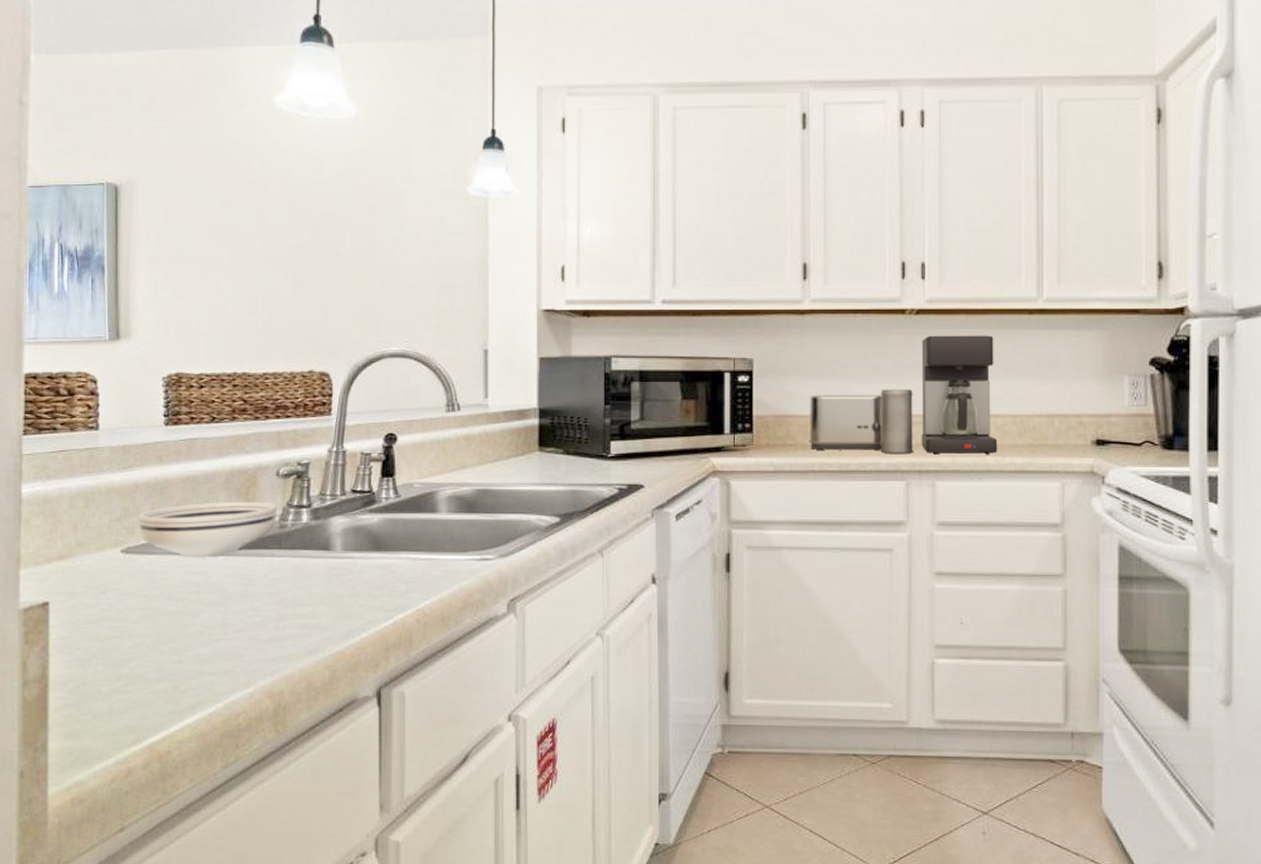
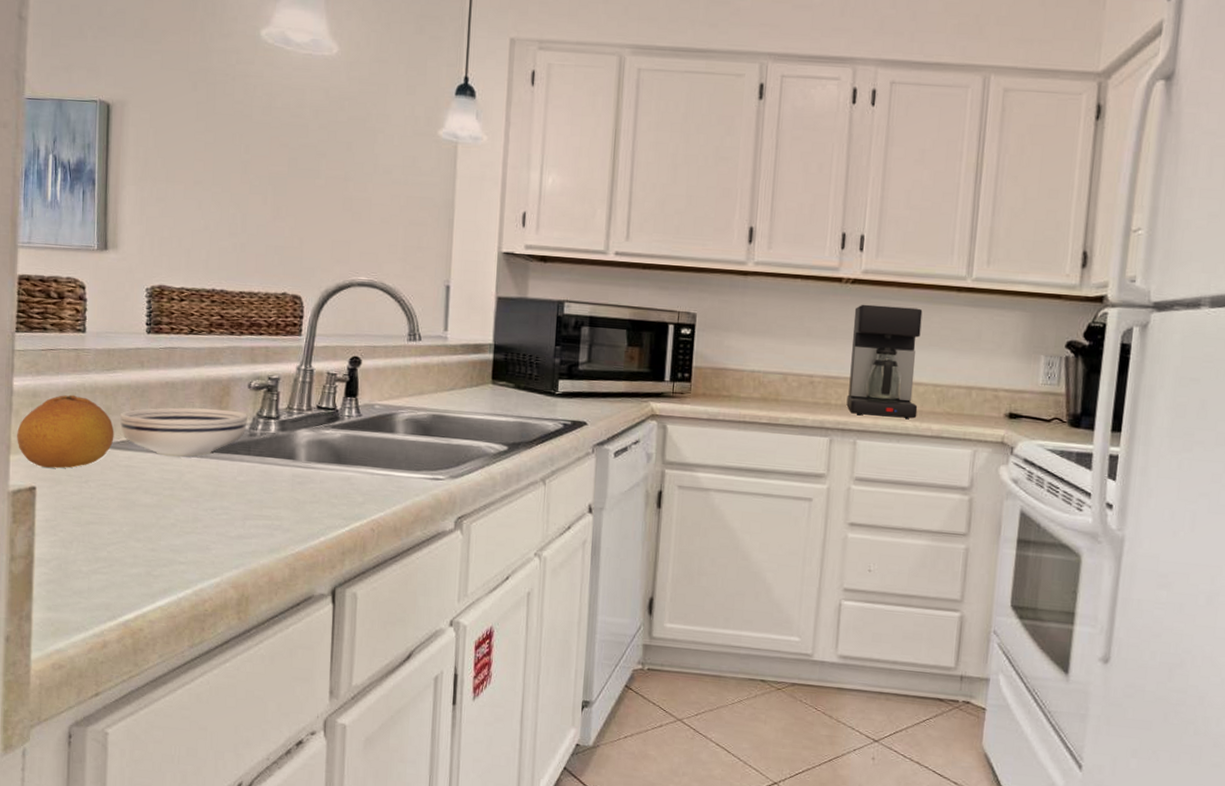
fruit: none [27,498,133,580] -> present [17,394,114,468]
toaster: present [809,394,883,451] -> none [742,351,813,407]
canister: present [880,389,914,454] -> none [808,351,843,413]

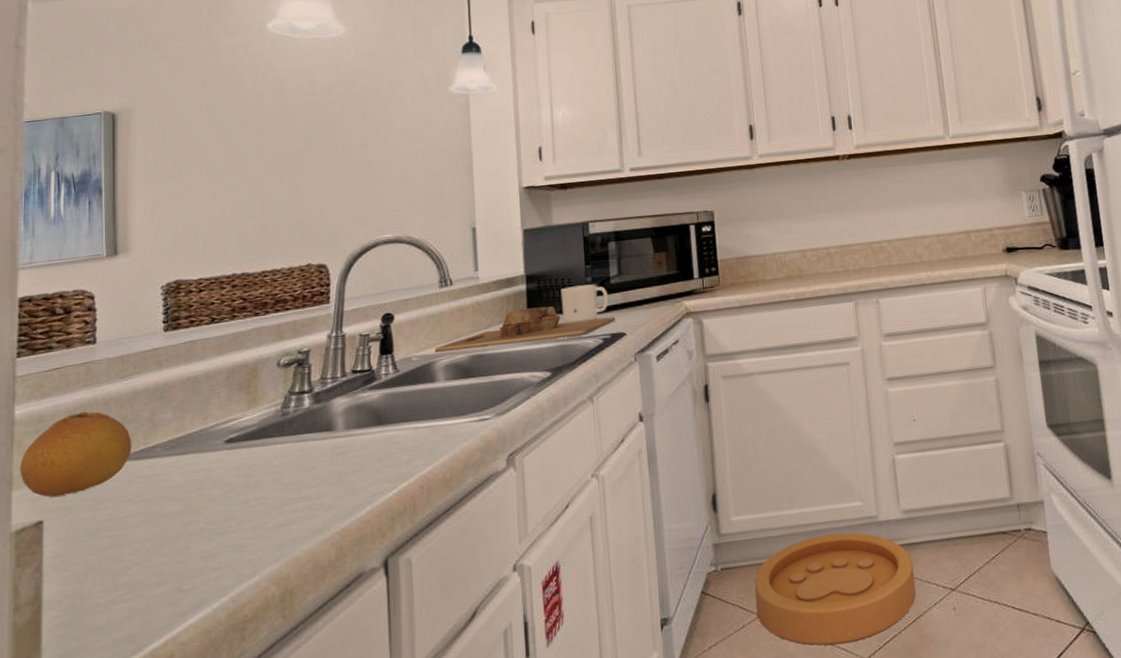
bowl: present [119,407,247,457] -> none [137,392,278,457]
cutting board: none [398,377,579,417] -> present [435,306,616,353]
mug: none [526,364,575,403] -> present [560,284,609,323]
pet bowl: none [675,659,840,765] -> present [754,532,916,646]
coffee maker: present [846,304,923,419] -> none [854,170,928,276]

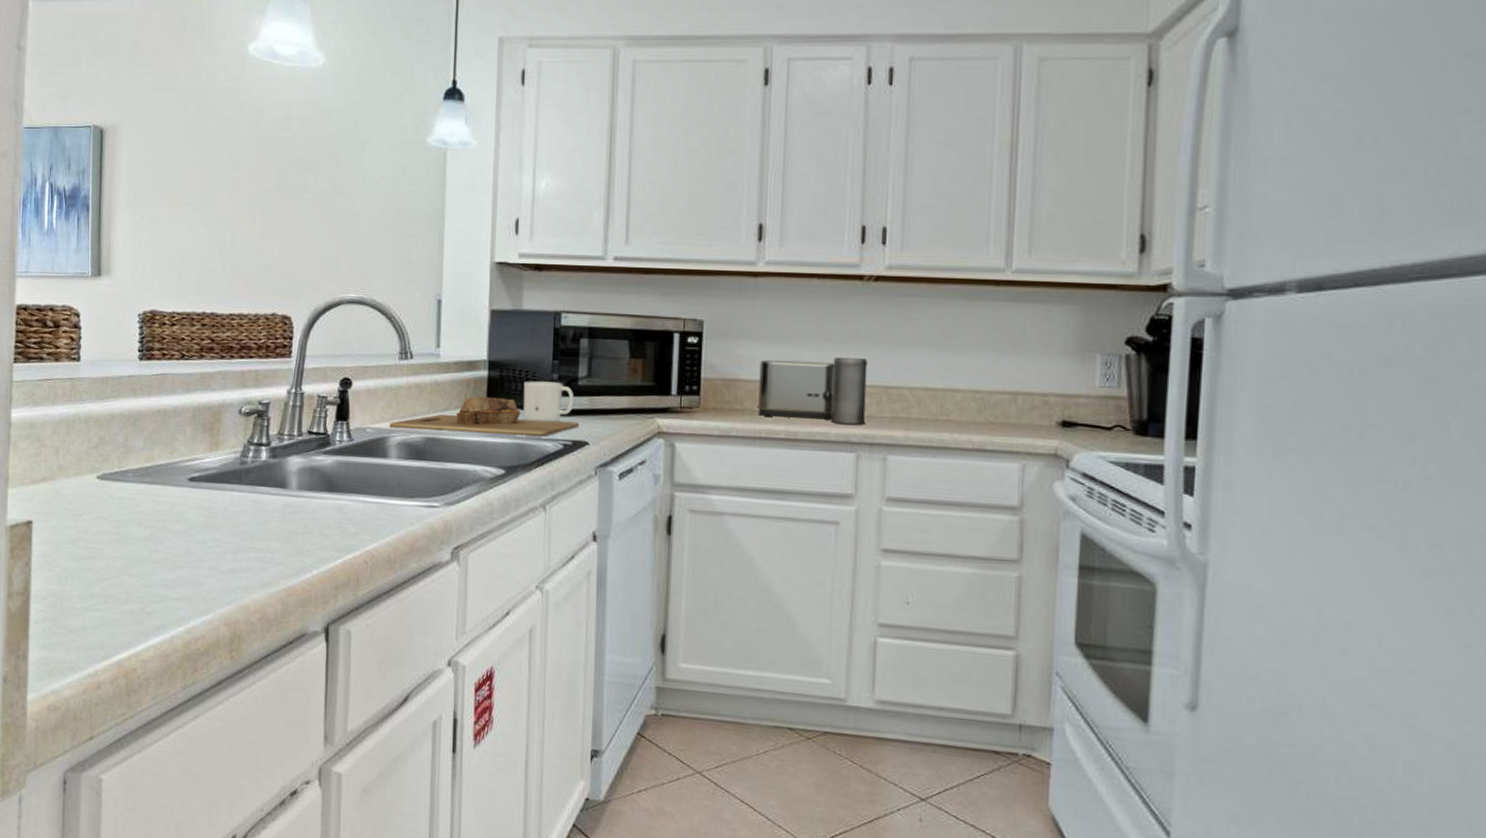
fruit: present [20,411,132,498] -> none [14,425,108,502]
pet bowl: present [754,532,916,646] -> none [694,704,879,826]
toaster: none [765,230,832,284] -> present [757,359,835,420]
canister: none [824,222,858,280] -> present [830,357,868,425]

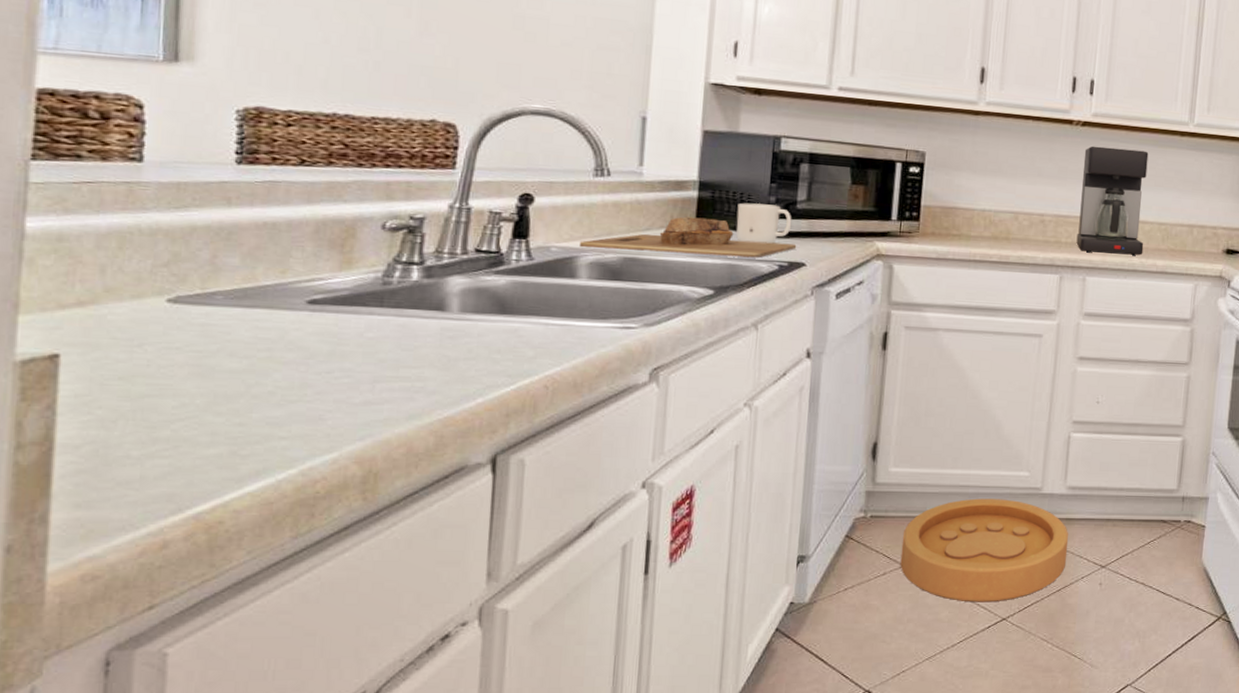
pet bowl: none [694,704,879,826] -> present [900,498,1068,602]
toaster: present [757,359,835,420] -> none [972,190,1044,246]
canister: present [830,357,868,425] -> none [1038,191,1073,251]
coffee maker: none [874,303,957,430] -> present [1076,146,1149,256]

